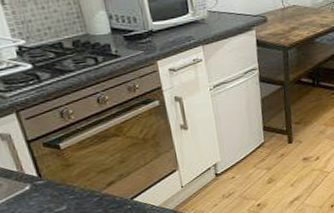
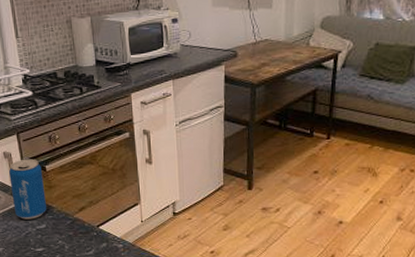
beverage can: none [10,137,66,205] -> present [9,159,46,220]

